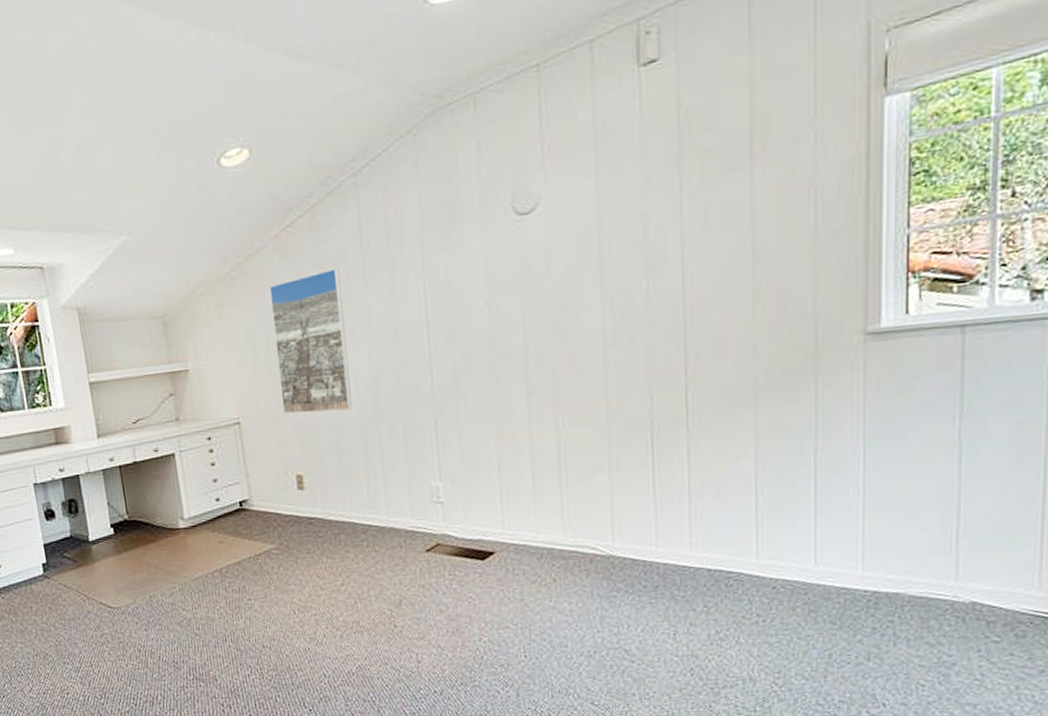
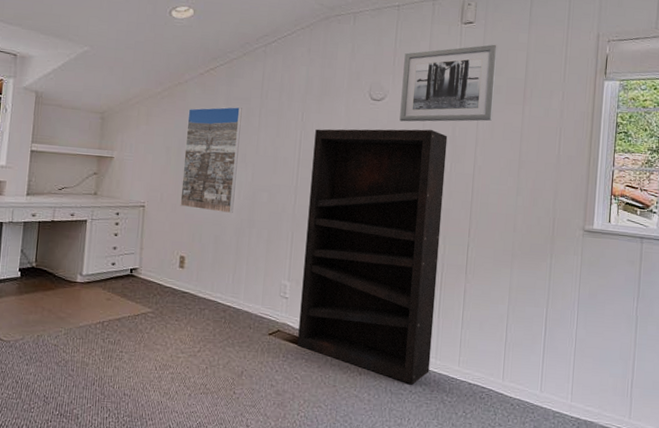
bookshelf: none [444,237,650,584] -> present [297,129,448,385]
wall art: none [557,84,704,236] -> present [399,44,498,122]

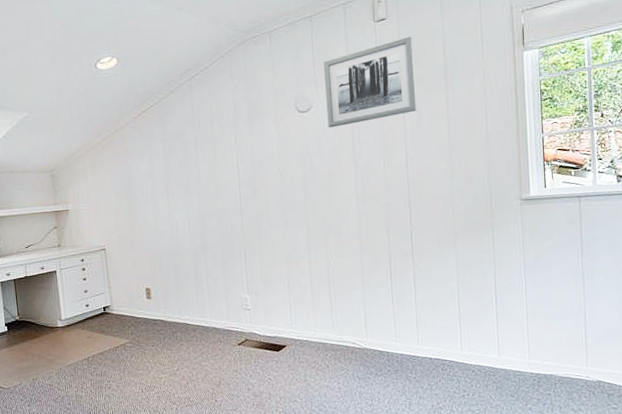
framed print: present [180,106,242,214] -> none [129,142,187,244]
bookshelf: present [297,129,448,385] -> none [250,130,392,369]

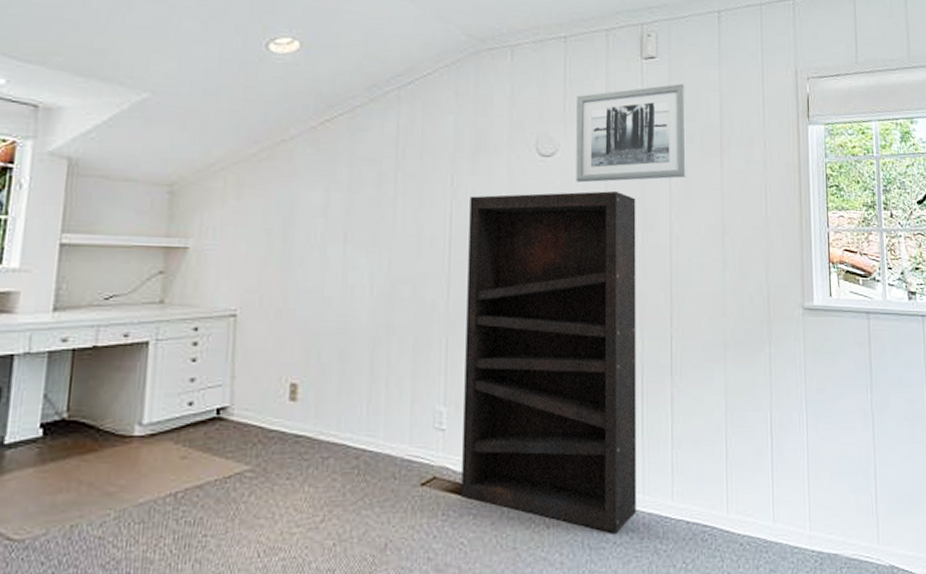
bookshelf: none [250,130,392,369] -> present [461,191,637,534]

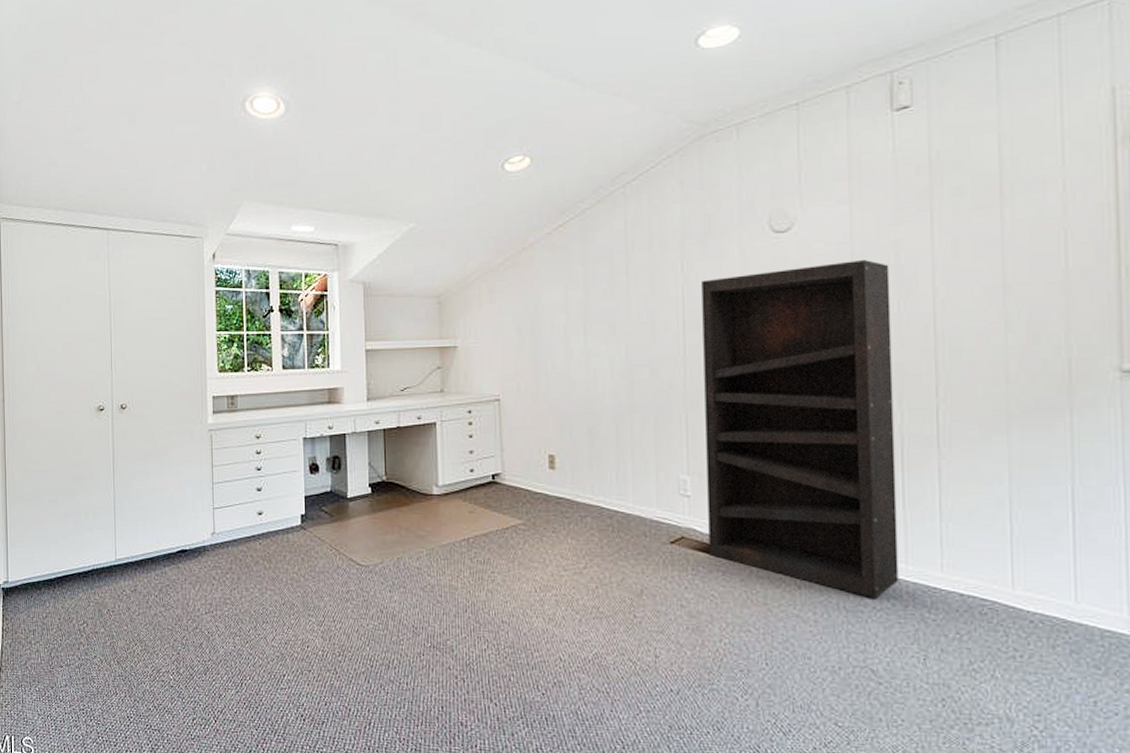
wall art: present [576,83,687,183] -> none [813,130,955,255]

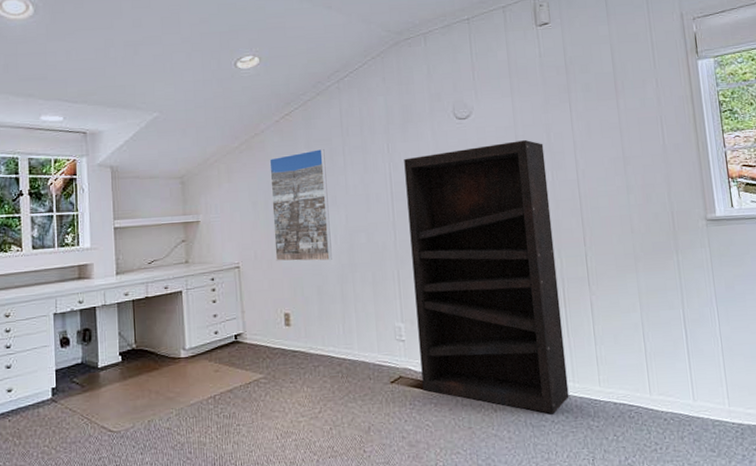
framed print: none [538,266,607,399] -> present [269,148,332,262]

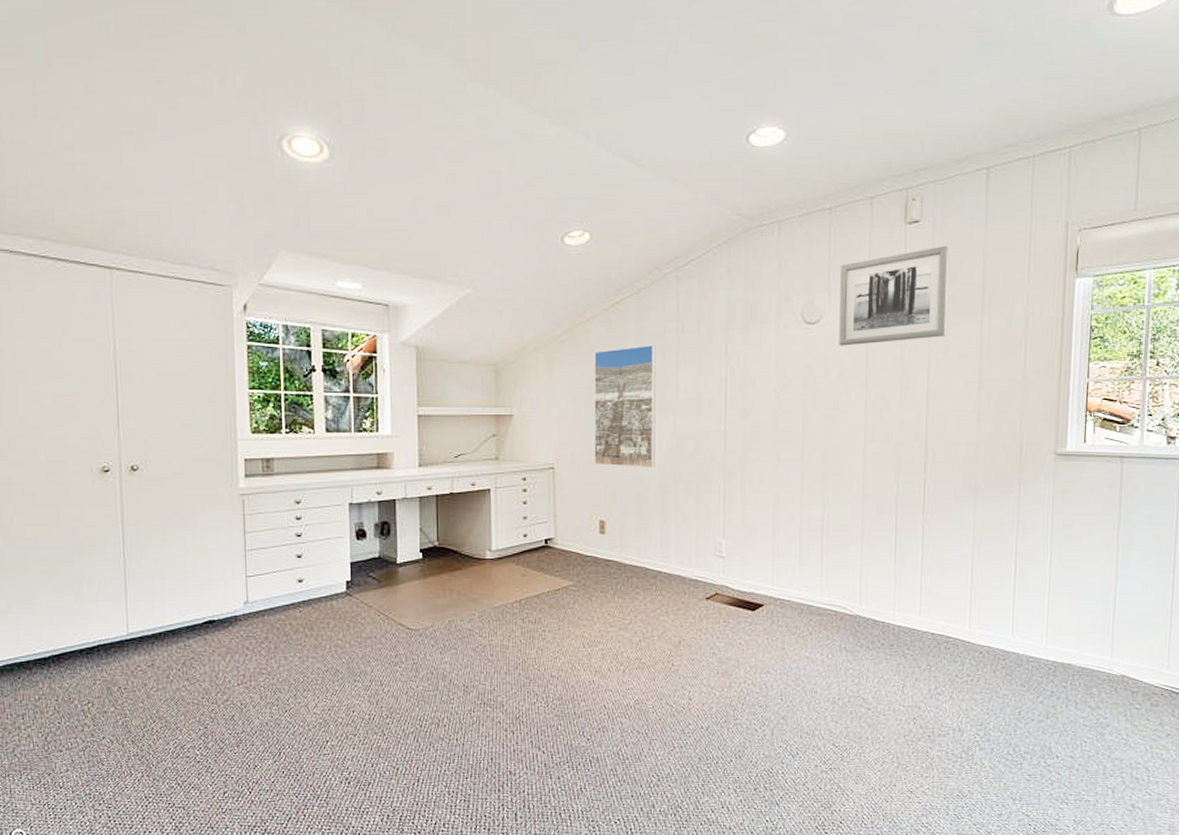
bookshelf: present [404,140,569,414] -> none [739,353,896,641]
wall art: none [483,41,587,137] -> present [839,245,950,346]

